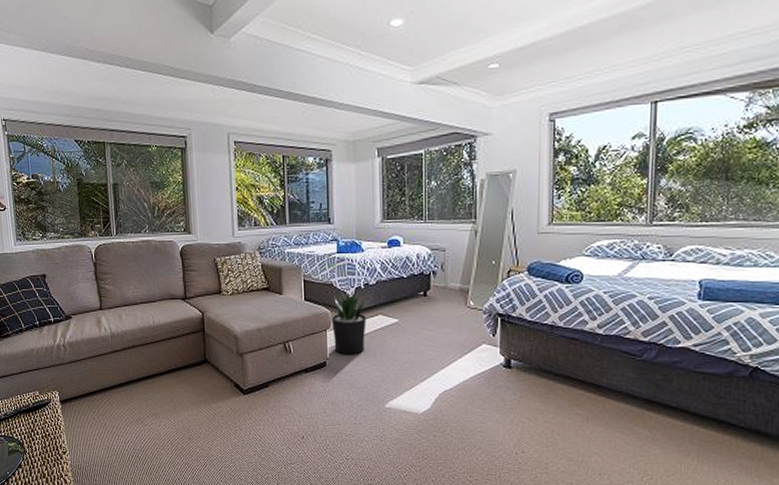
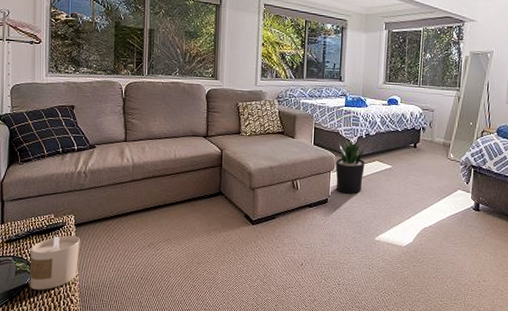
candle: none [19,412,68,470] -> present [29,235,80,290]

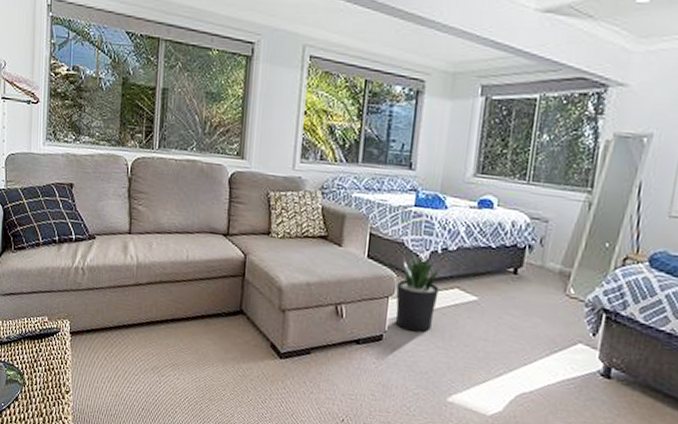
candle: present [29,235,80,290] -> none [20,344,75,407]

